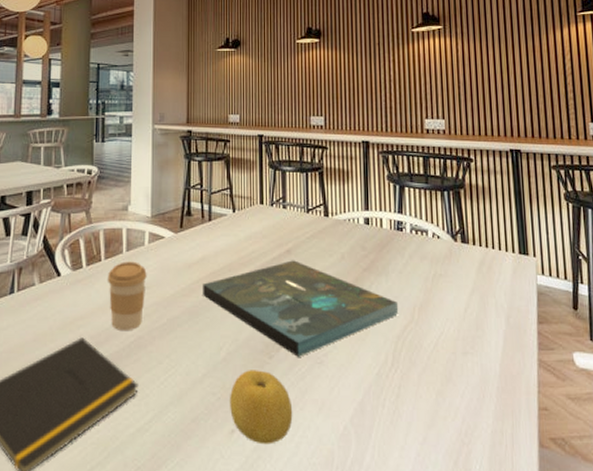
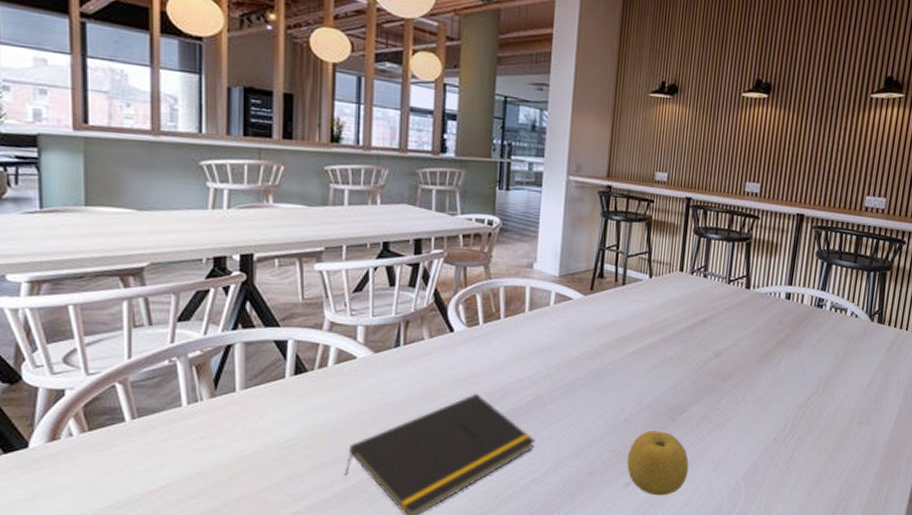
coffee cup: present [107,261,147,332] -> none [506,321,551,390]
board game: present [203,260,399,357] -> none [609,330,806,421]

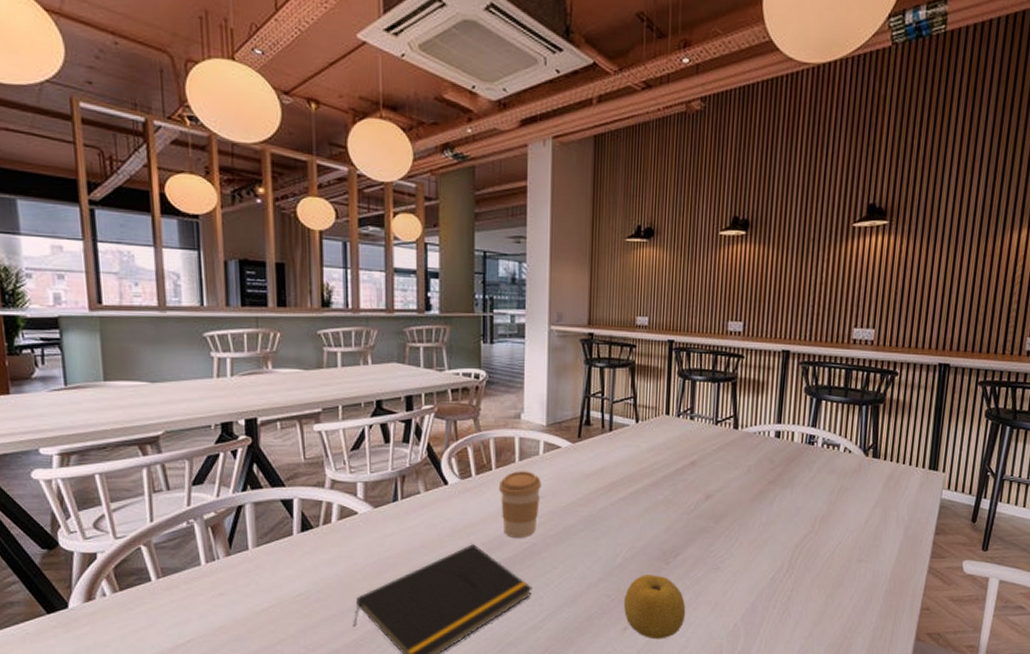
coffee cup: none [506,321,551,390] -> present [498,471,541,539]

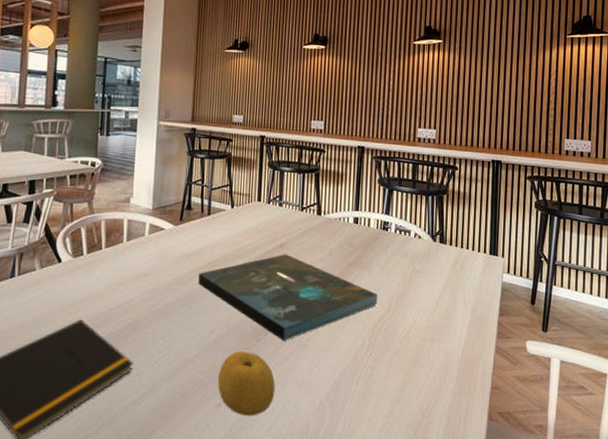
coffee cup: present [498,471,541,539] -> none [106,250,146,315]
board game: none [600,472,801,563] -> present [198,254,378,341]

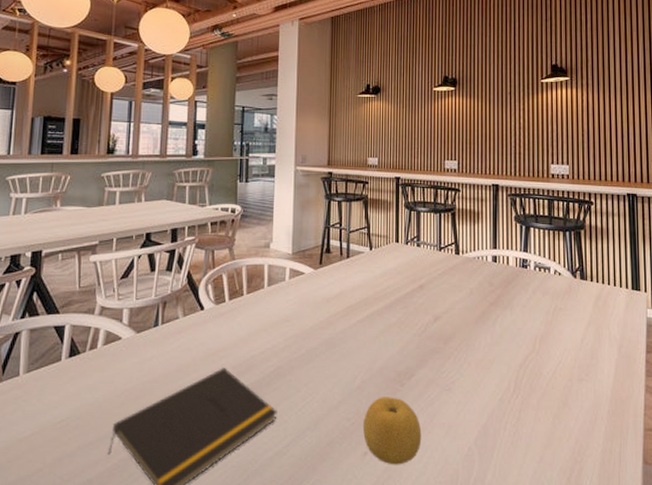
board game: present [198,254,378,341] -> none [340,295,522,384]

